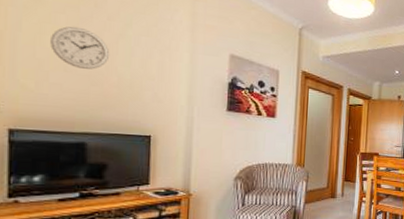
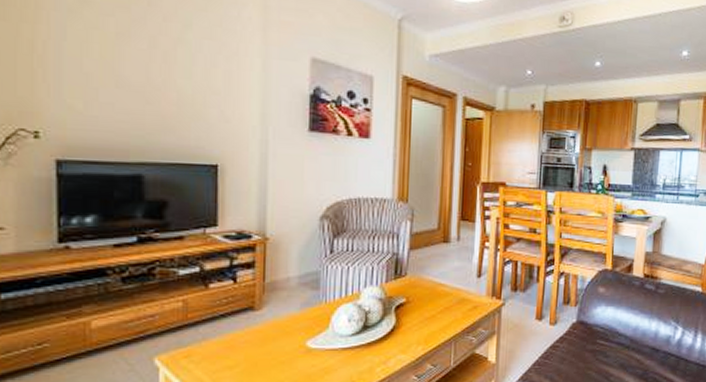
wall clock: present [50,26,110,70] -> none [99,31,167,84]

